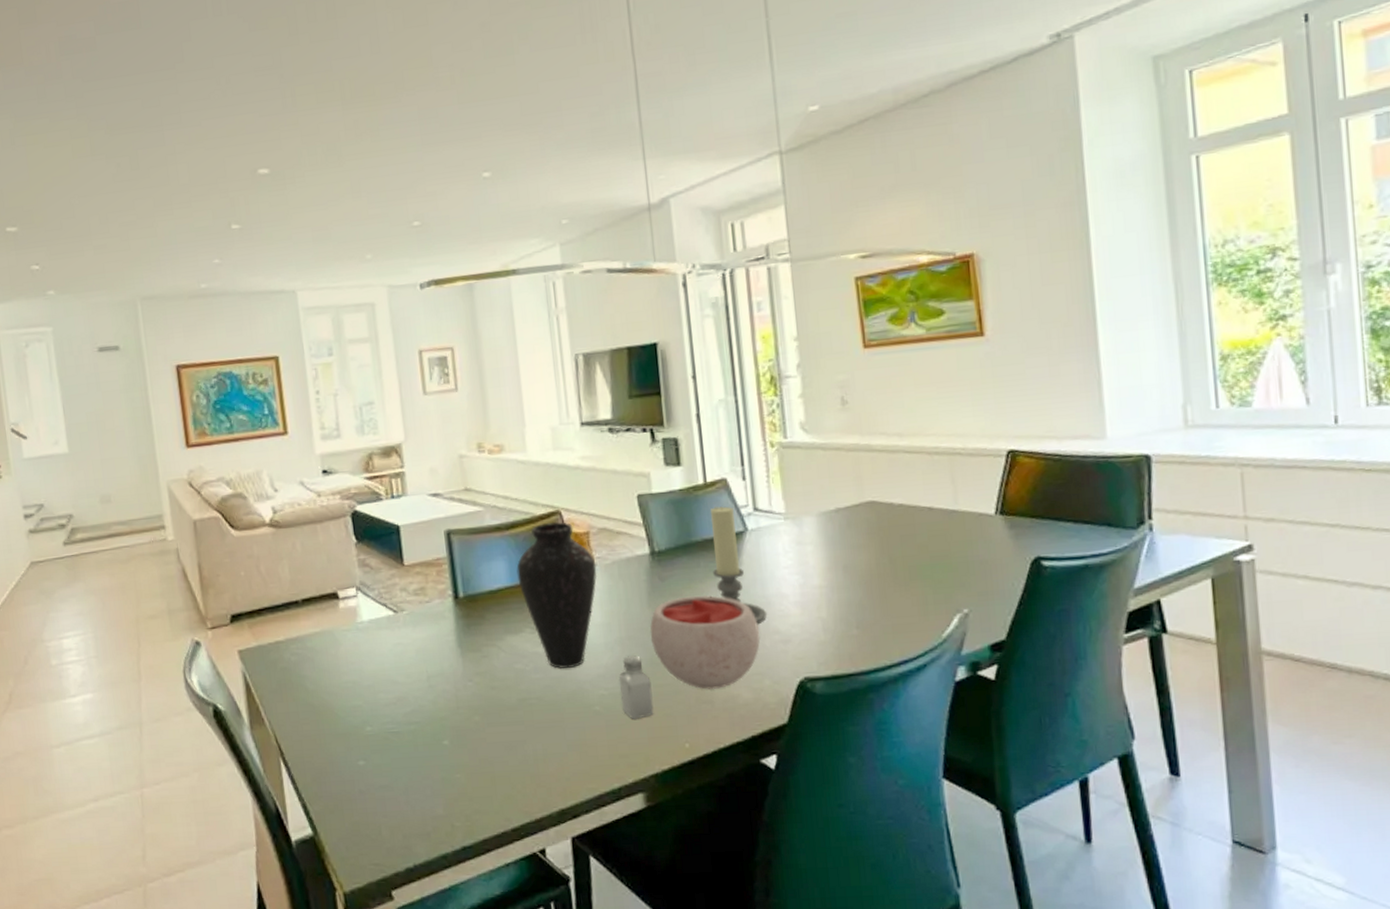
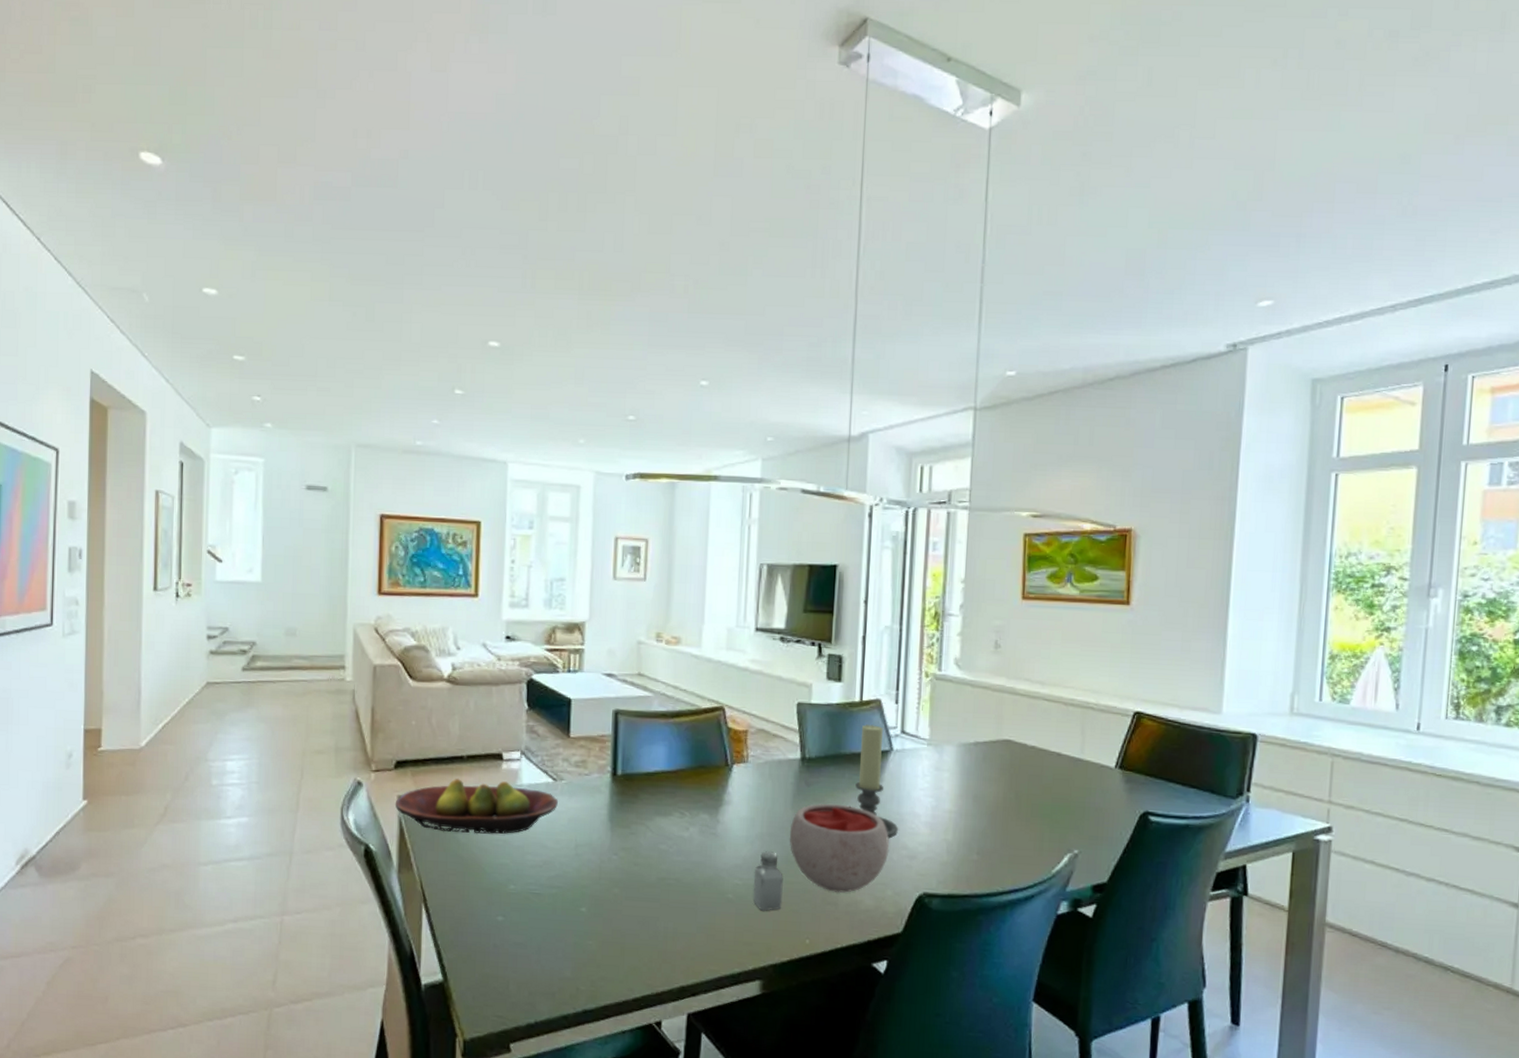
fruit bowl: none [236,621,403,681] -> present [395,778,558,834]
vase: present [516,521,598,669] -> none [675,716,750,855]

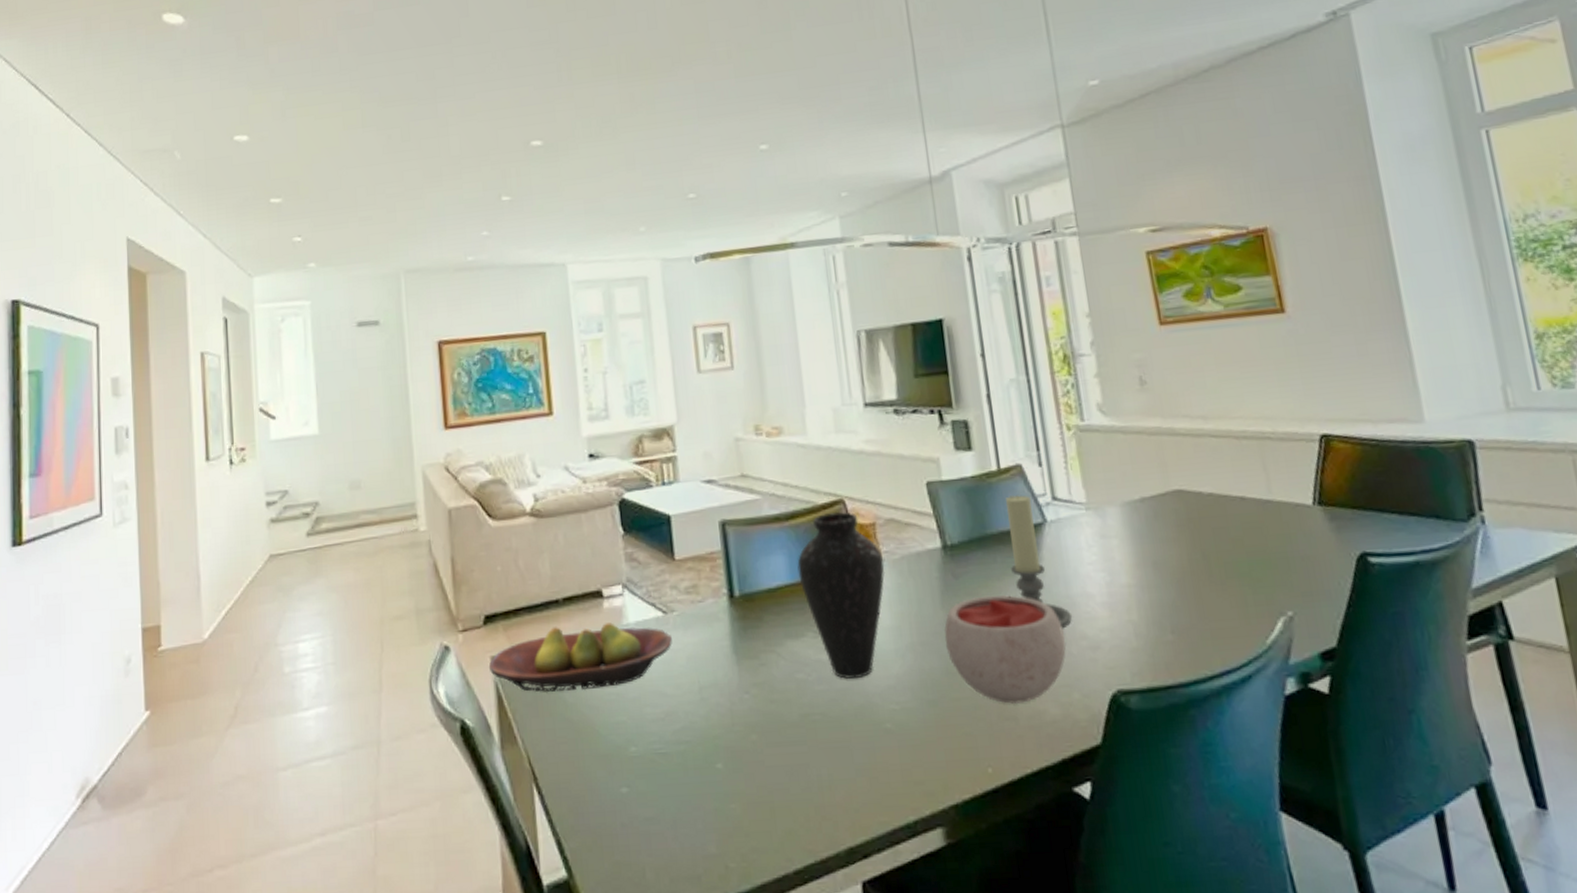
vase: none [675,716,750,855] -> present [797,511,886,679]
saltshaker: present [752,851,783,911] -> none [911,664,952,739]

